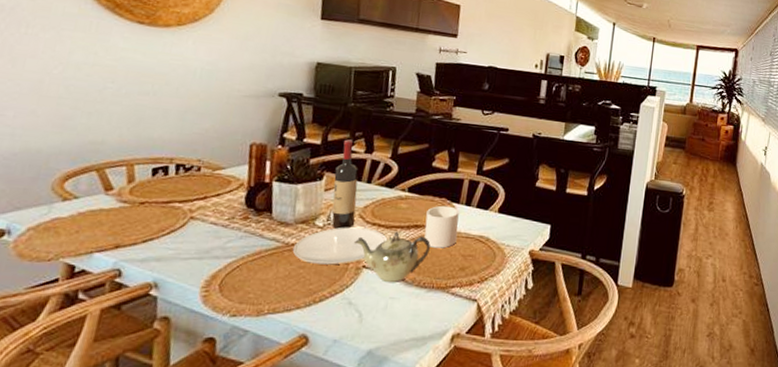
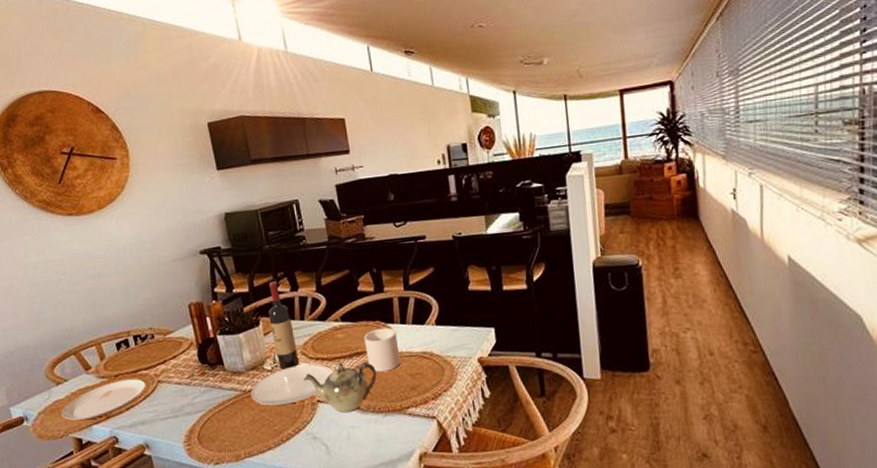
plate: none [57,208,176,246] -> present [61,379,146,421]

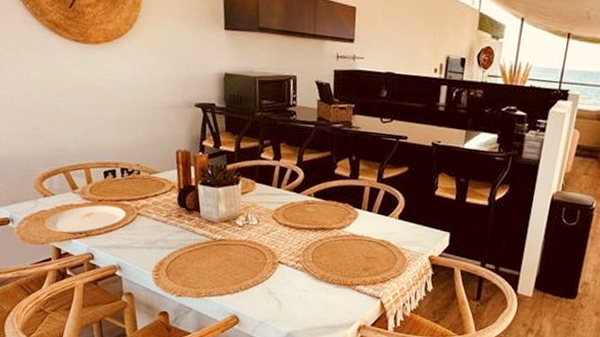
plate: present [250,364,333,406] -> none [219,227,298,260]
wine bottle: present [268,281,300,370] -> none [248,147,270,229]
teapot: present [303,362,377,413] -> none [269,232,336,278]
cup: present [364,327,401,372] -> none [330,210,362,250]

